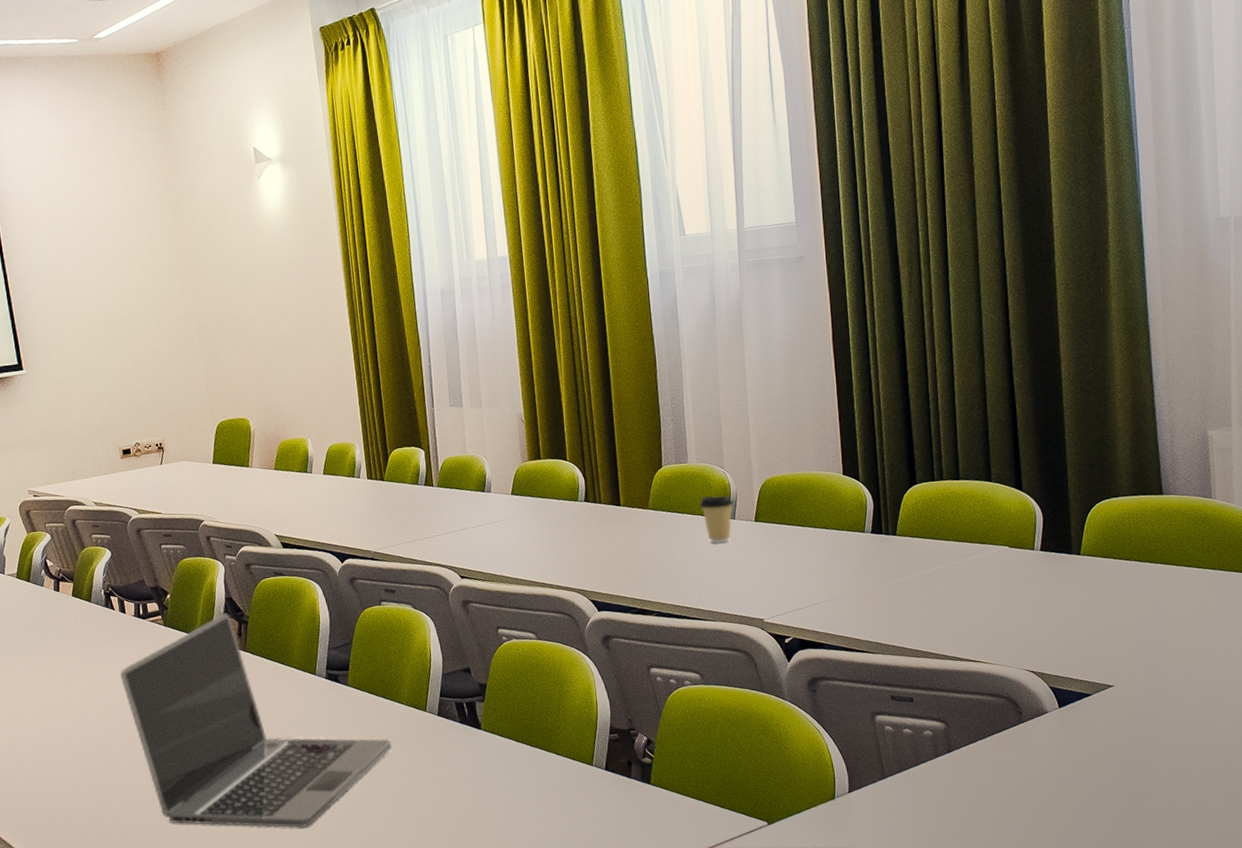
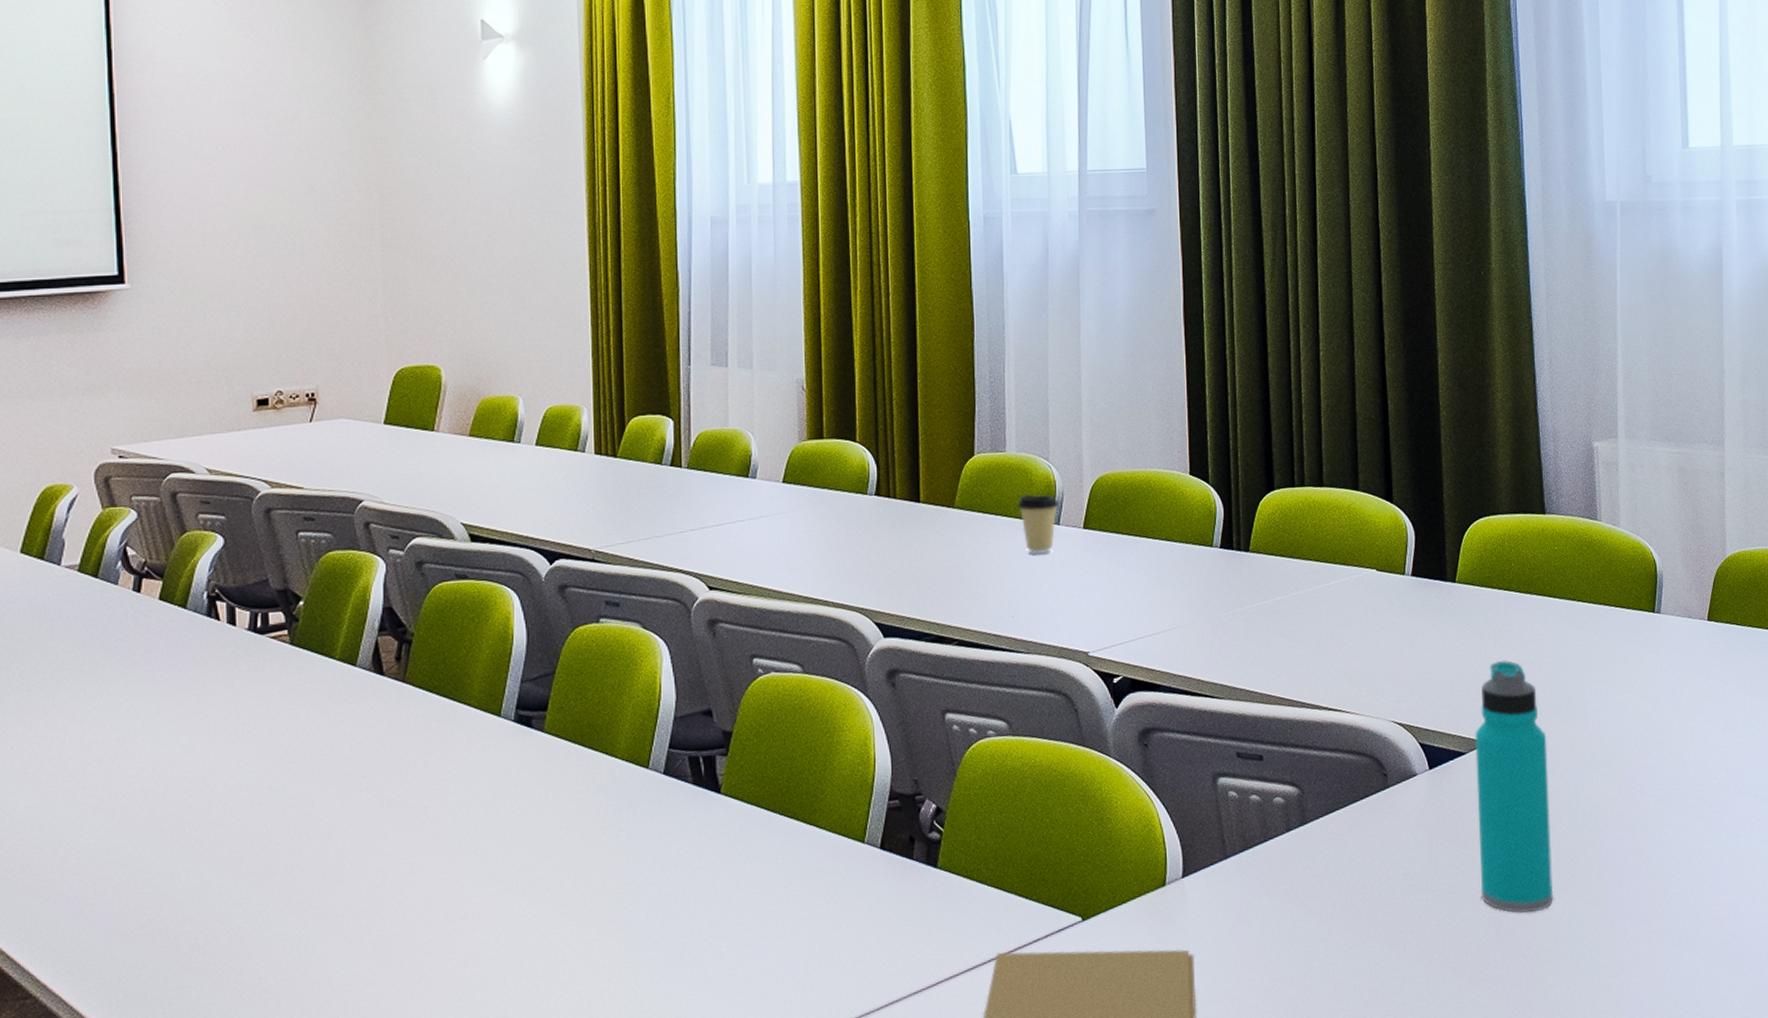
laptop: present [120,613,392,828] -> none [218,629,598,933]
water bottle: none [1099,618,1173,823] -> present [1475,659,1554,914]

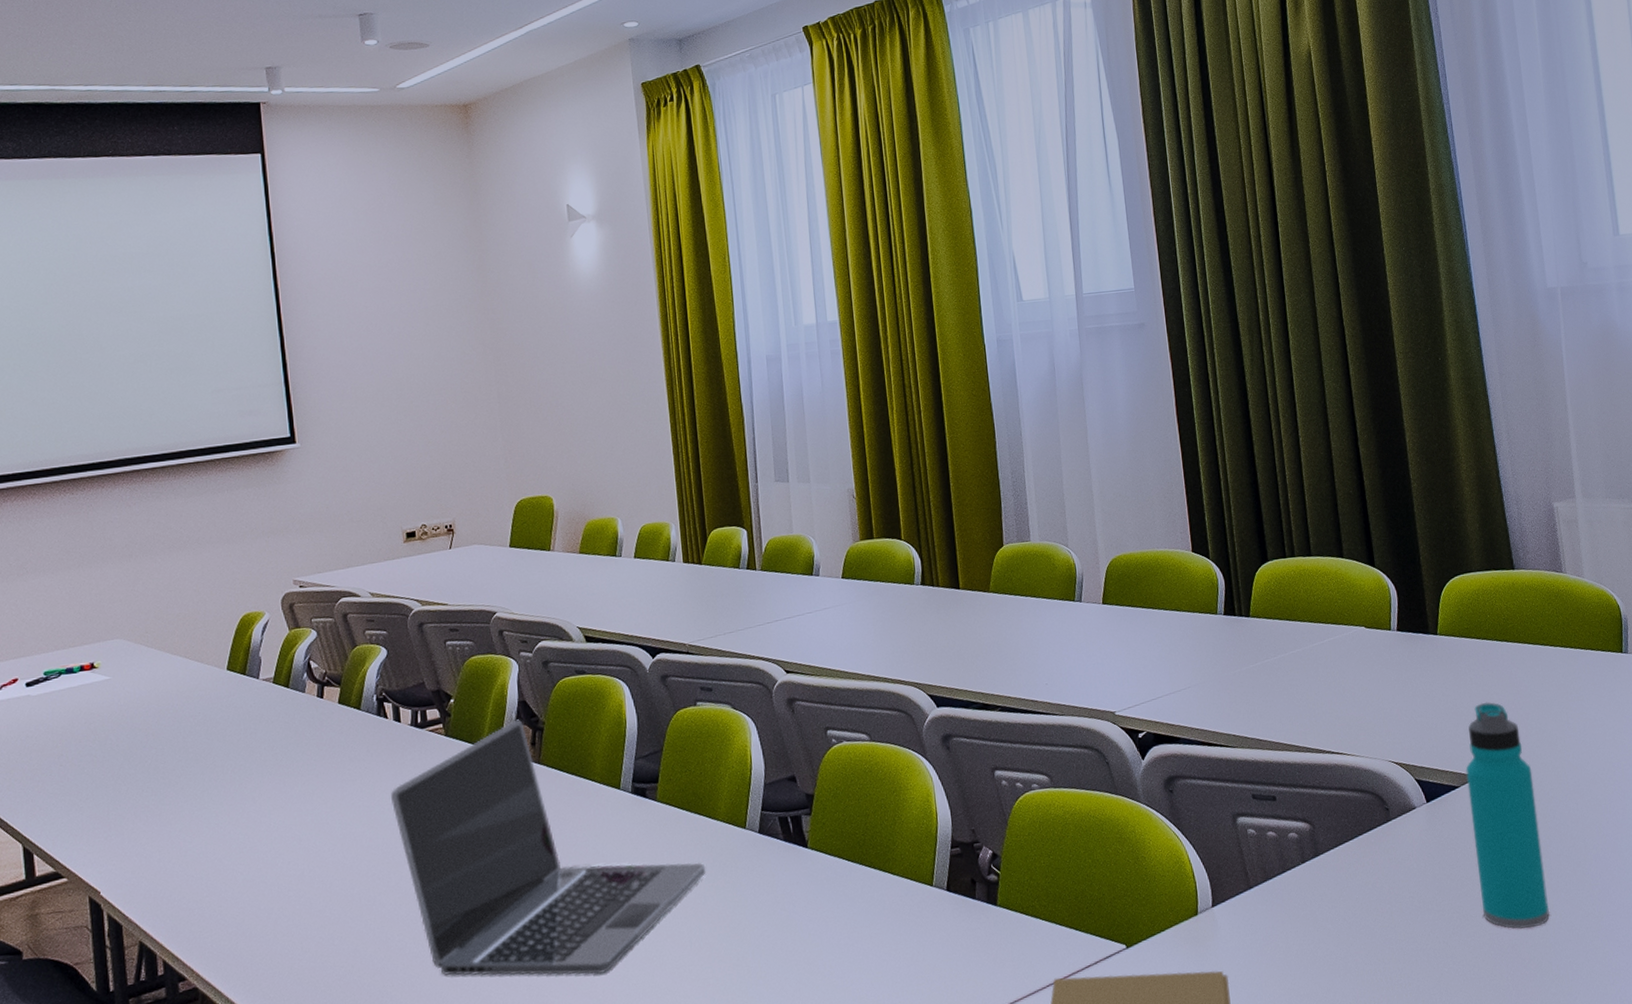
laptop: none [218,629,598,933] -> present [391,719,706,976]
coffee cup: present [1016,494,1060,555] -> none [1042,576,1080,629]

